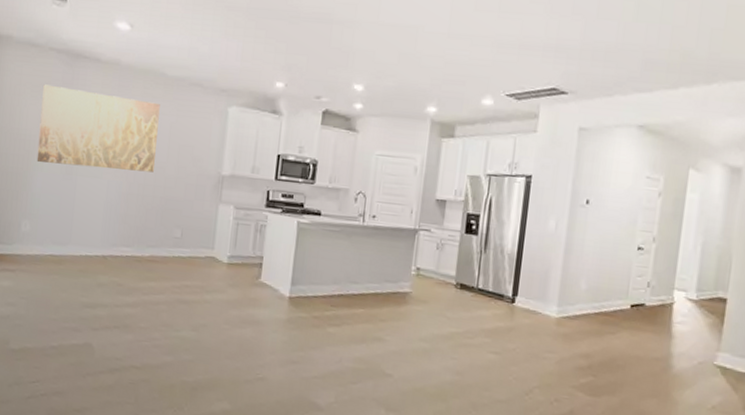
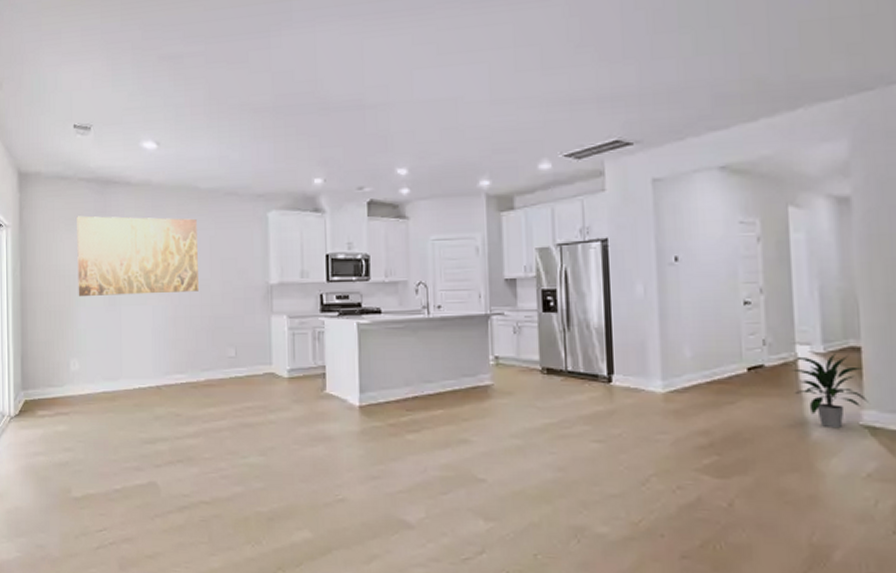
indoor plant: none [666,300,725,366] -> present [791,352,868,429]

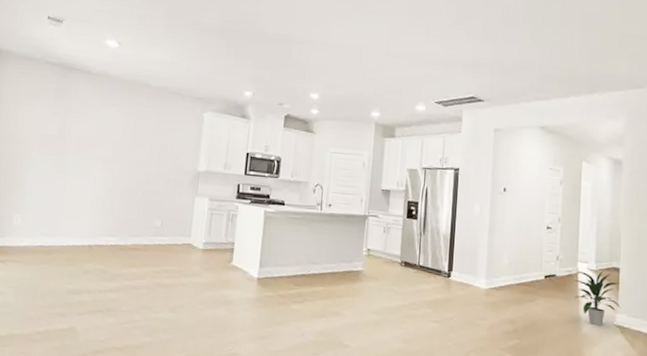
wall art: present [77,216,200,297] -> none [30,93,144,170]

